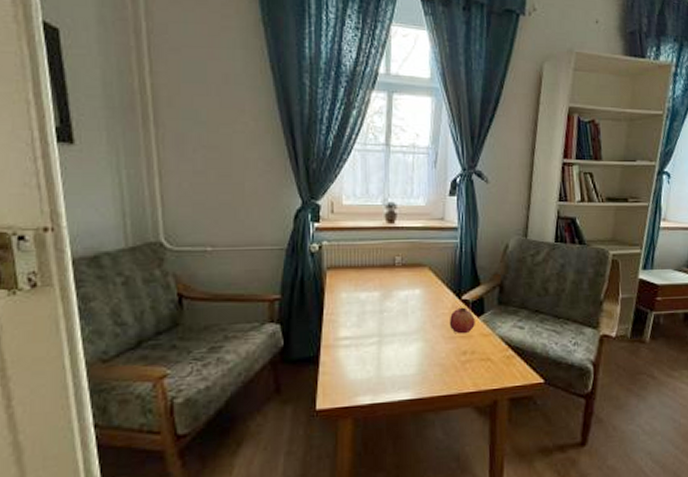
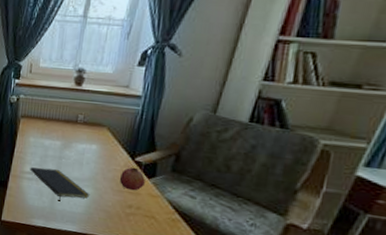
notepad: none [346,327,421,366] -> present [30,167,90,201]

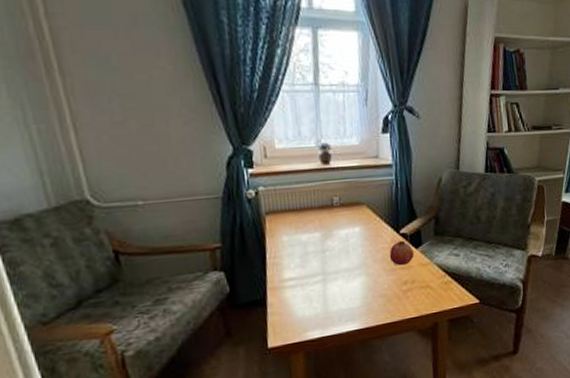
notepad: present [30,167,90,201] -> none [290,266,364,302]

